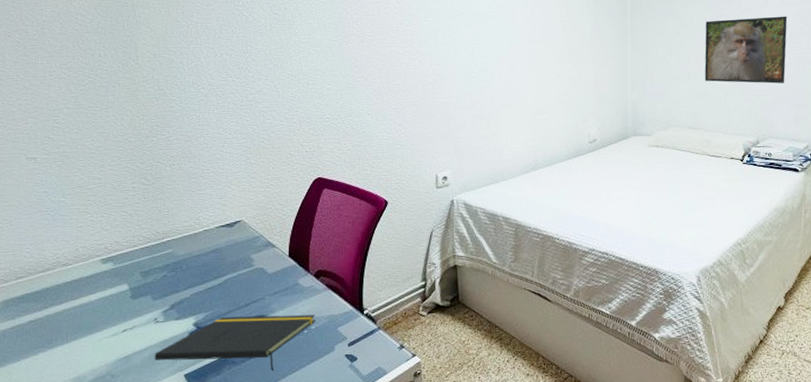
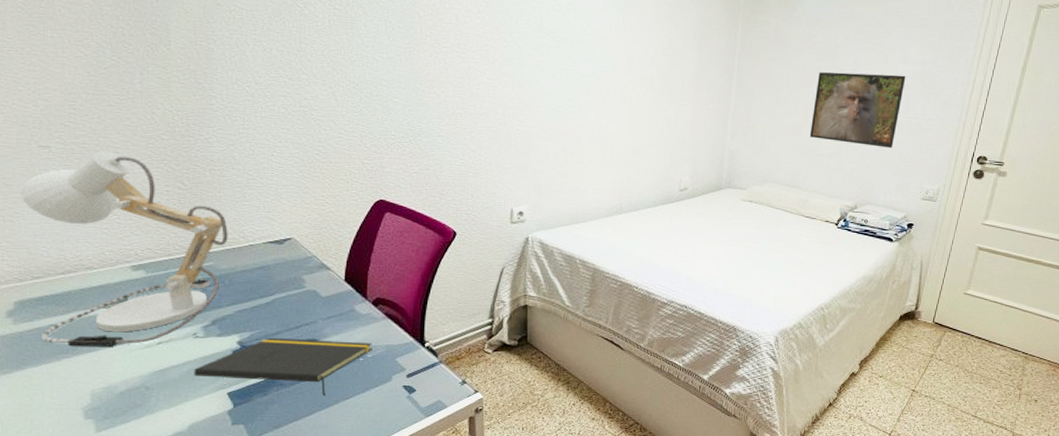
desk lamp: none [9,157,185,340] -> present [20,151,228,347]

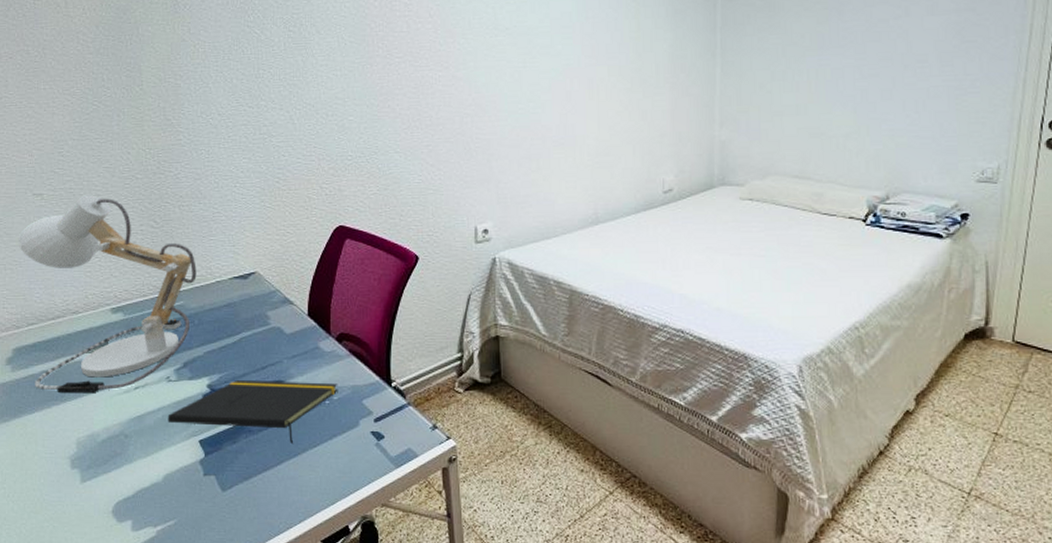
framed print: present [809,72,906,149] -> none [817,29,937,122]

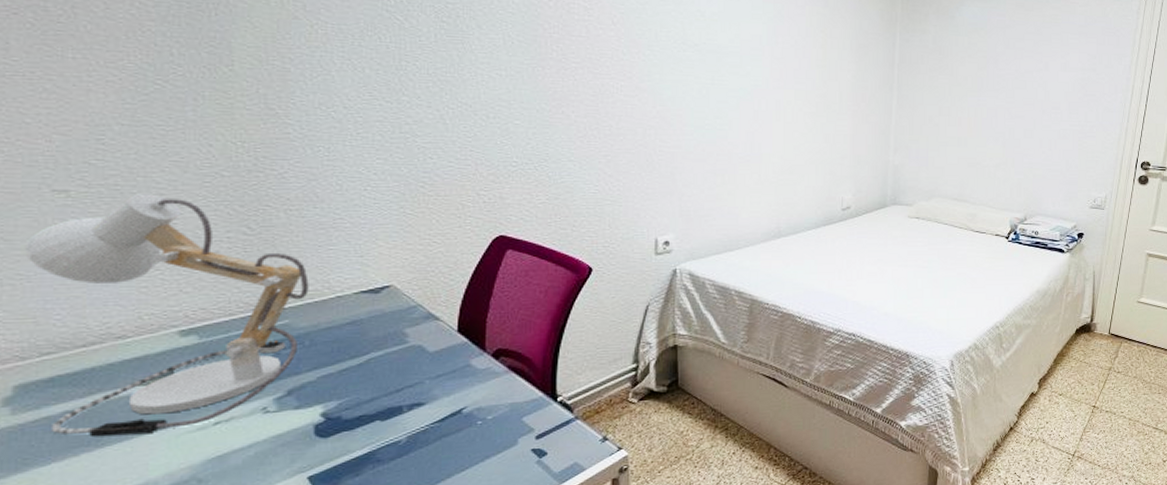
notepad: present [167,379,338,443] -> none [263,402,493,470]

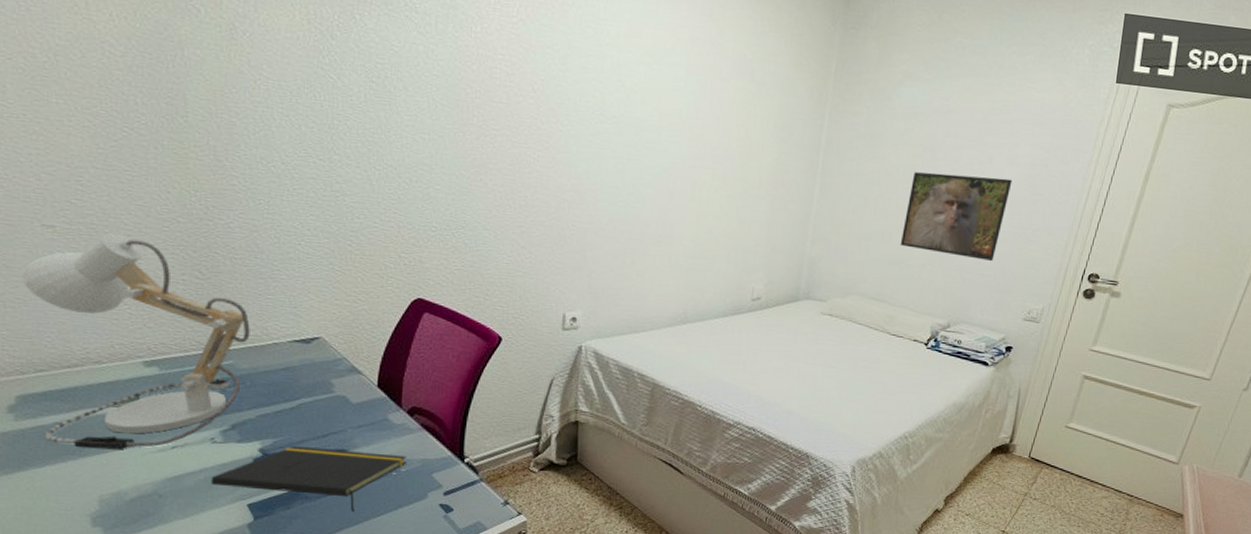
notepad: none [263,402,493,470] -> present [211,445,407,511]
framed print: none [974,81,1067,158] -> present [900,172,1013,262]

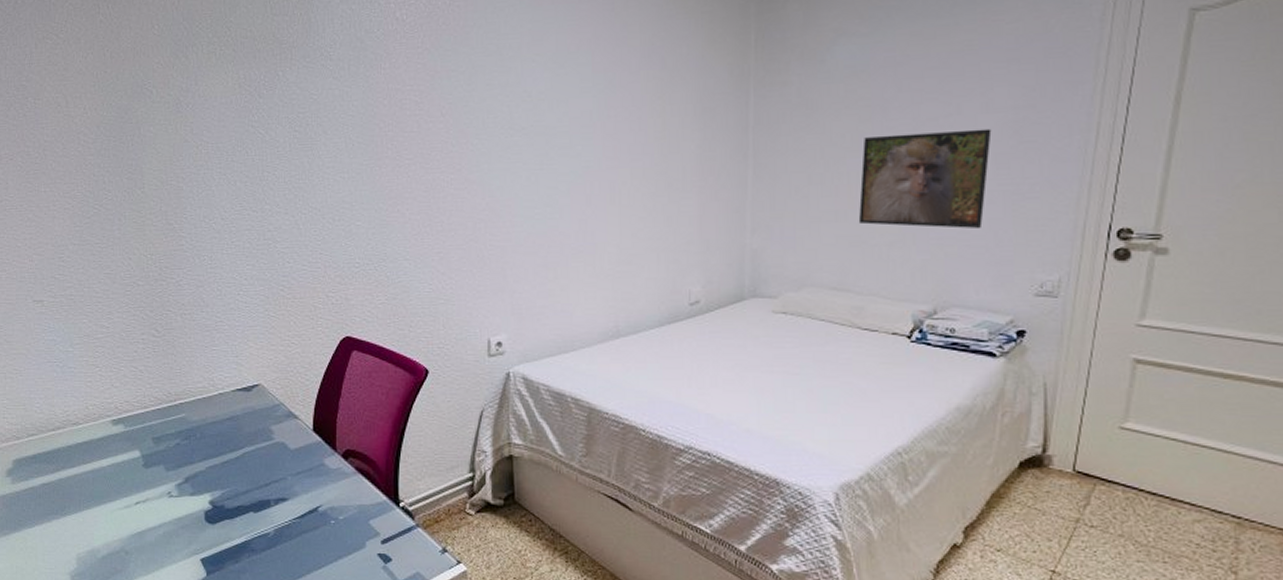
desk lamp: present [22,233,250,449] -> none [18,302,199,507]
notepad: present [211,445,407,511] -> none [169,496,344,564]

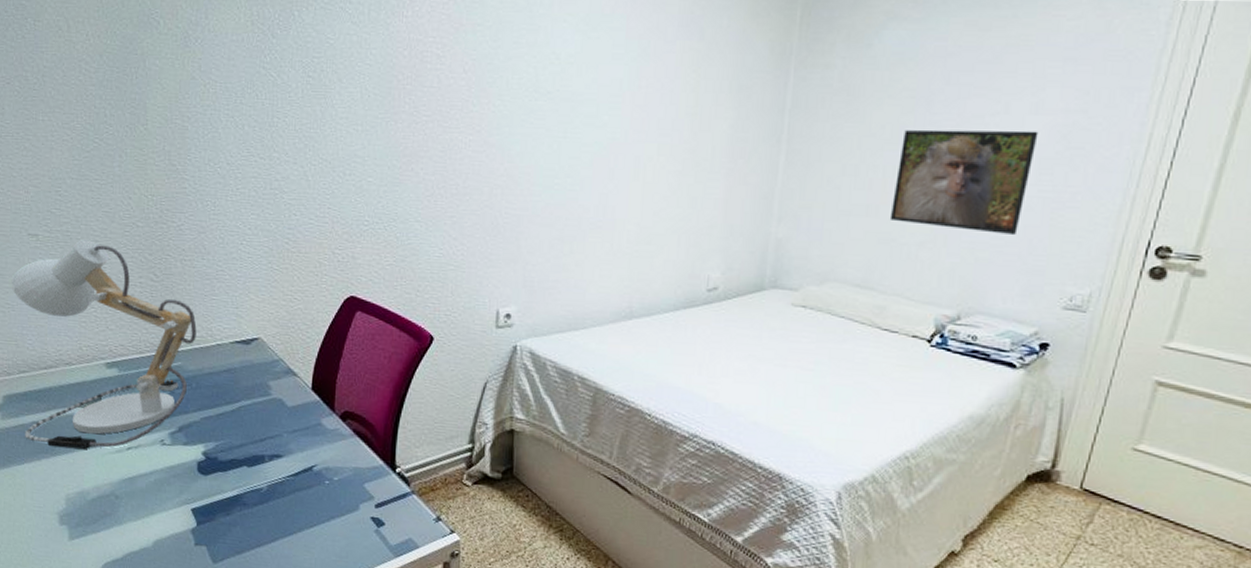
desk lamp: none [18,302,199,507] -> present [11,240,197,449]

